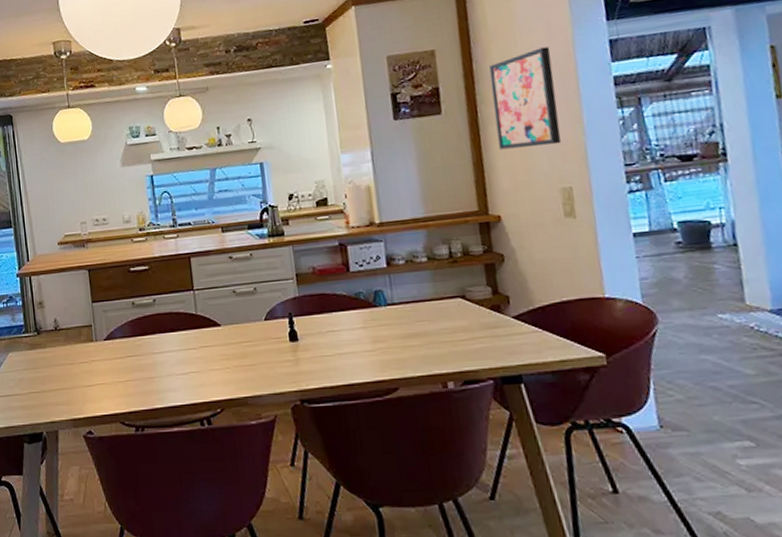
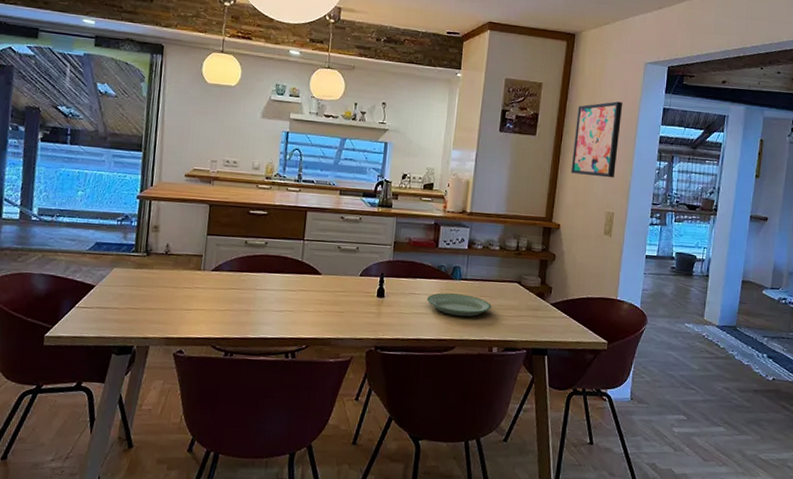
plate: none [349,322,435,351] -> present [426,293,492,317]

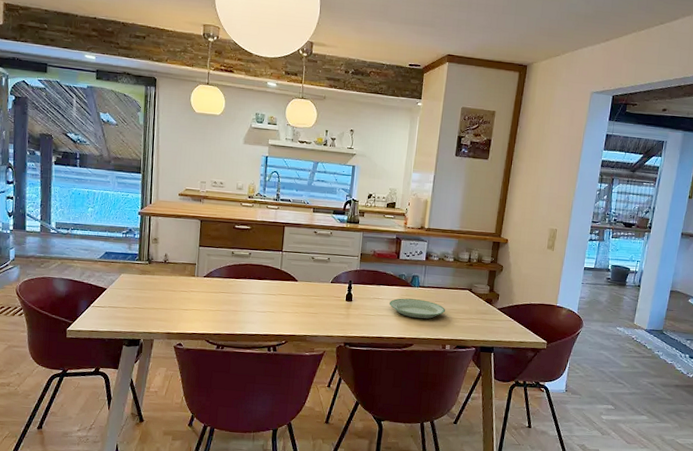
wall art: present [570,101,623,178] -> none [519,128,569,199]

